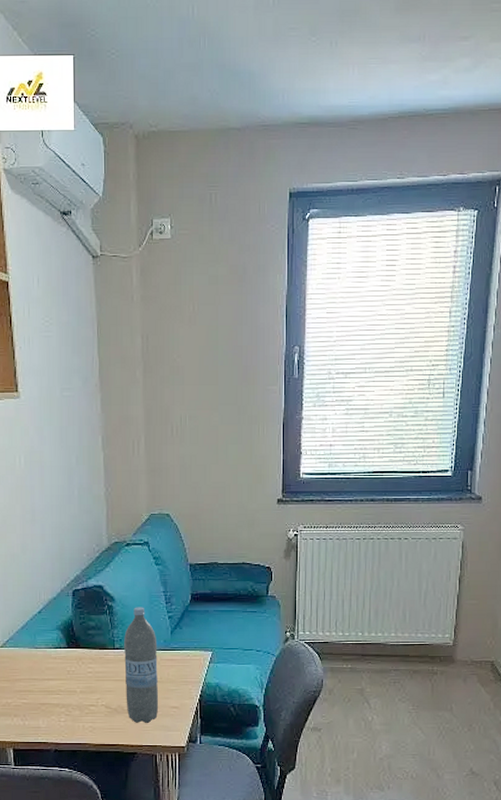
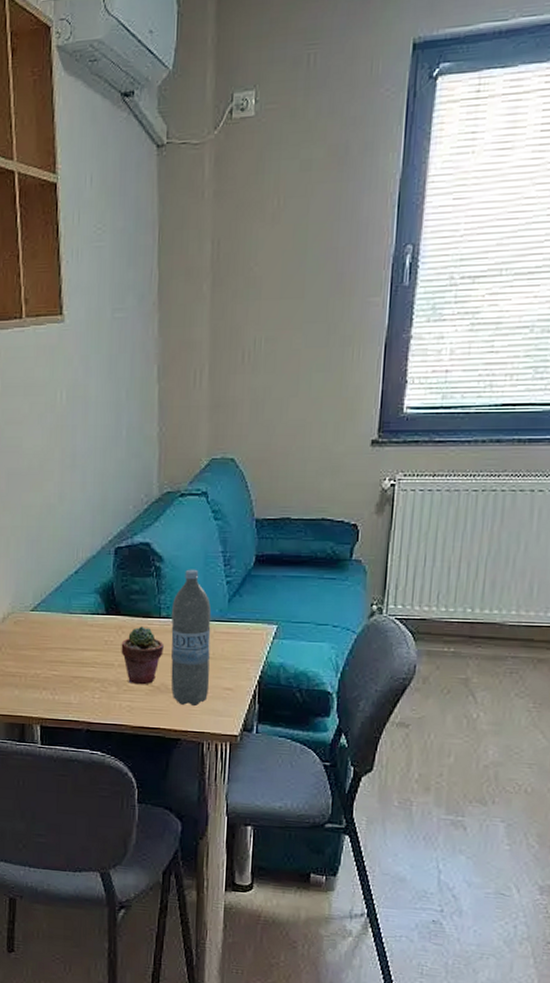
potted succulent: none [82,657,119,708] -> present [121,626,164,685]

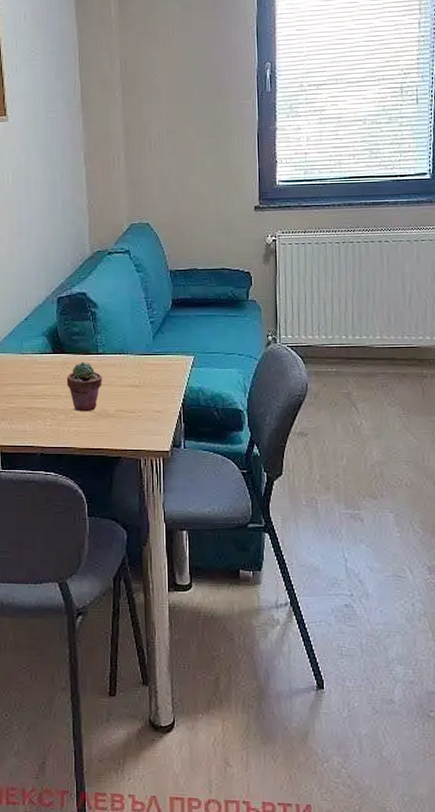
water bottle: present [171,569,212,707] -> none [107,313,142,428]

